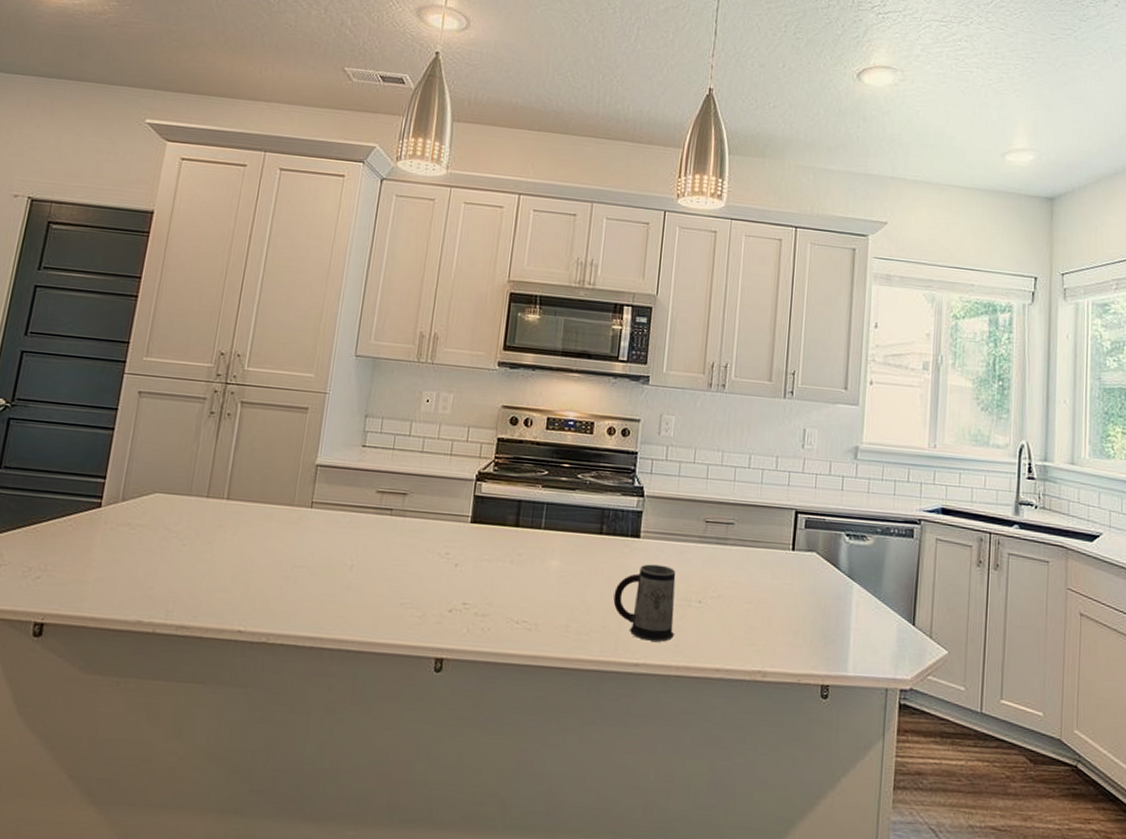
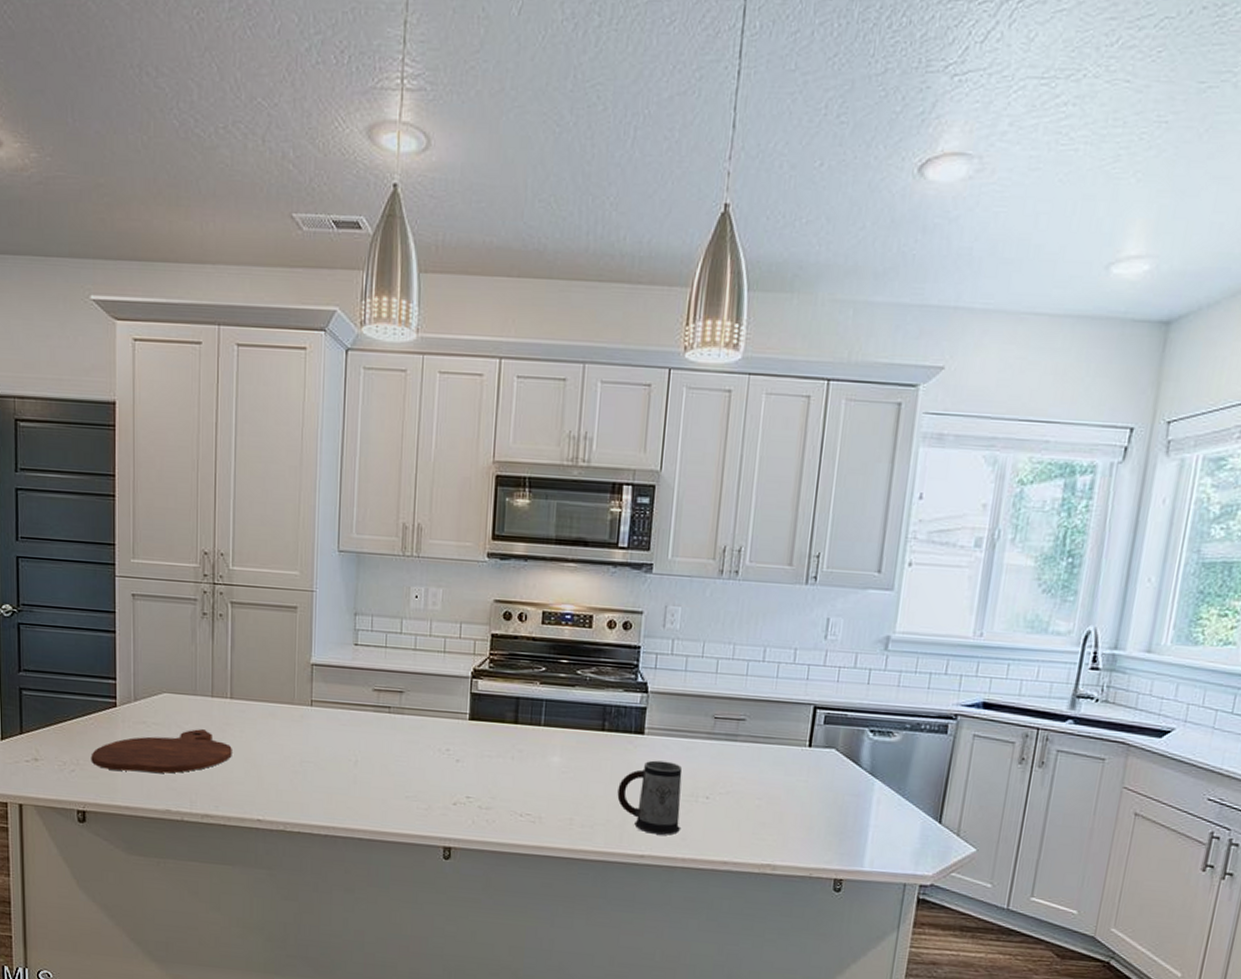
cutting board: none [61,531,221,580] -> present [91,729,232,774]

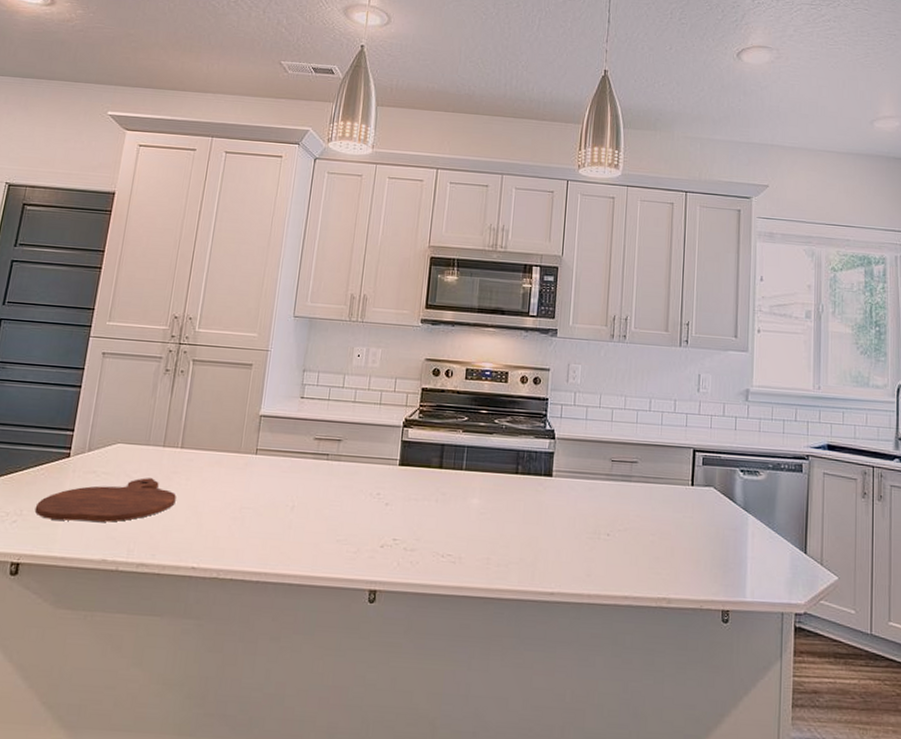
mug: present [617,760,683,835] -> none [529,500,586,572]

